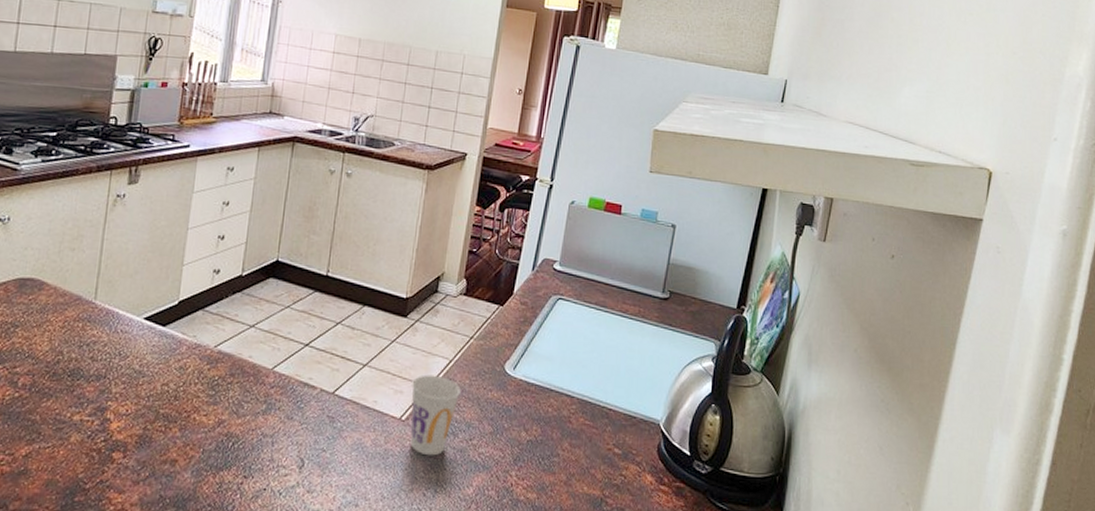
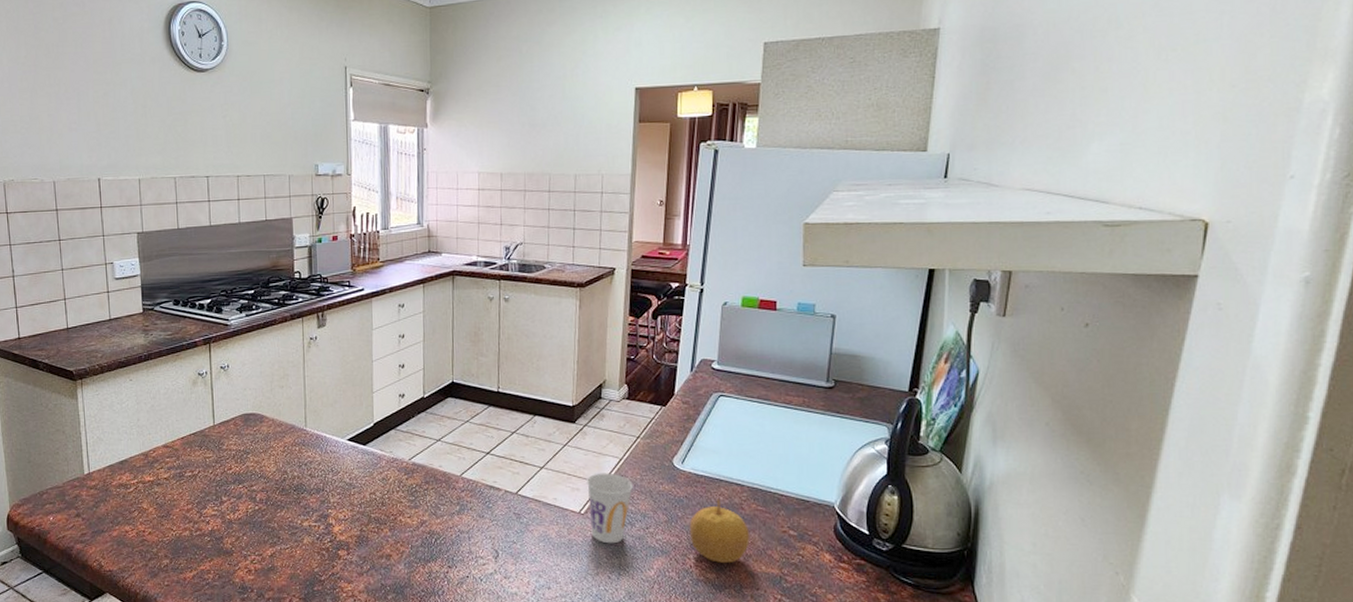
fruit: none [513,410,576,482] -> present [689,498,750,563]

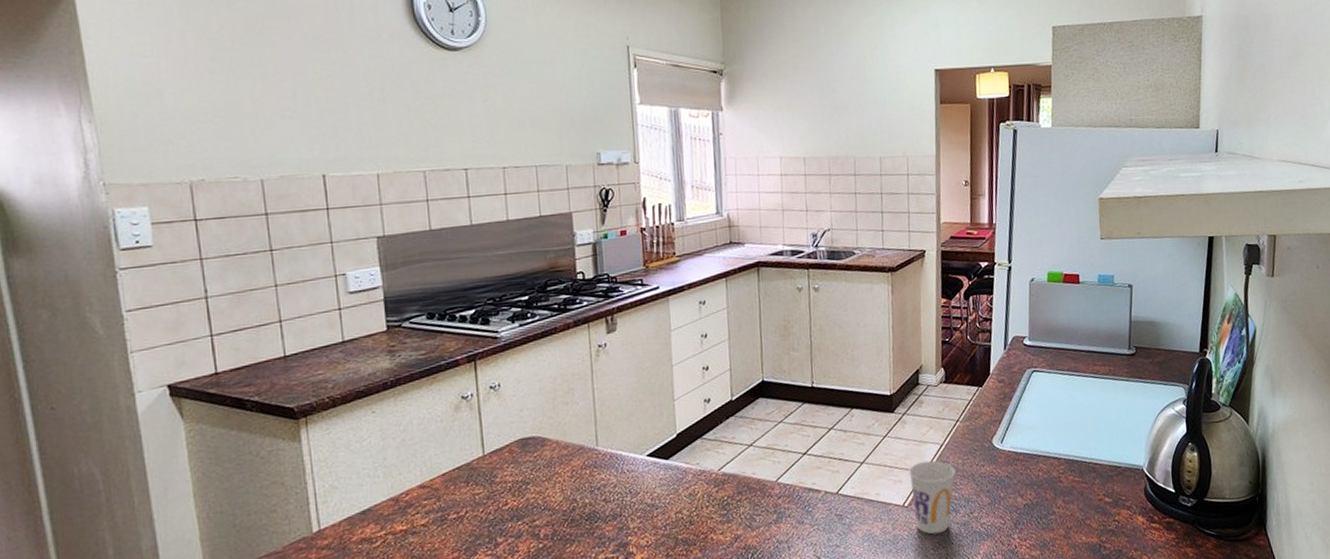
fruit: present [689,498,750,563] -> none [1012,474,1070,539]

